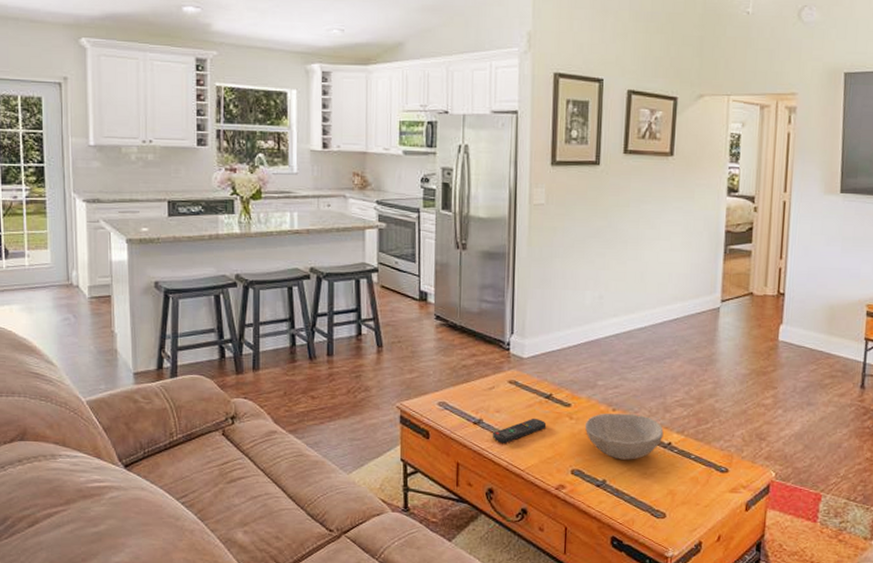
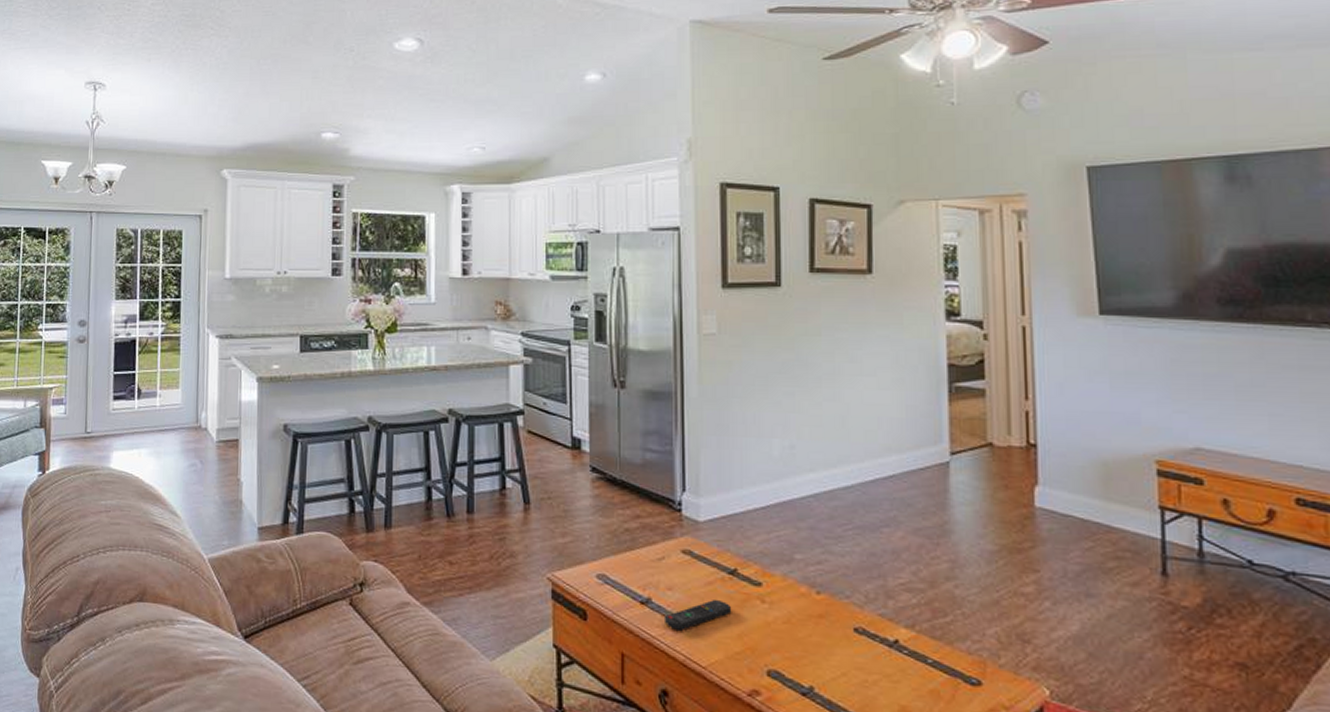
bowl: present [584,413,664,460] -> none [781,596,887,662]

